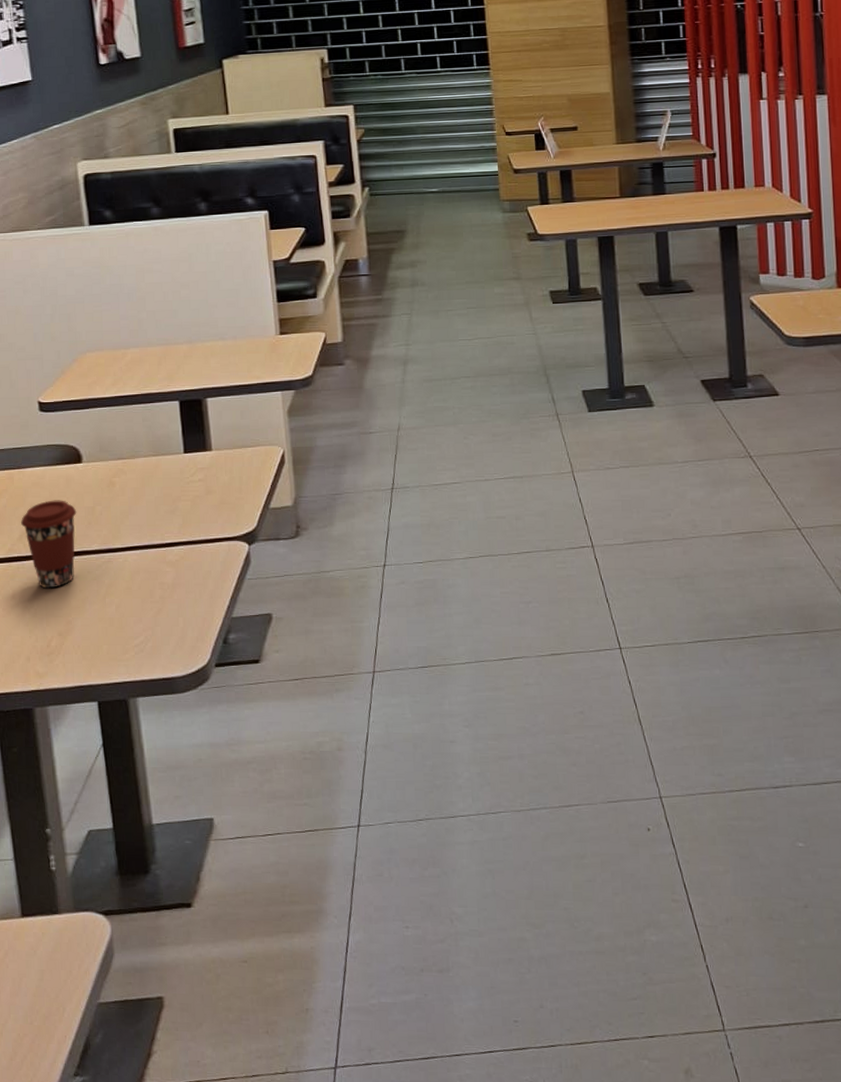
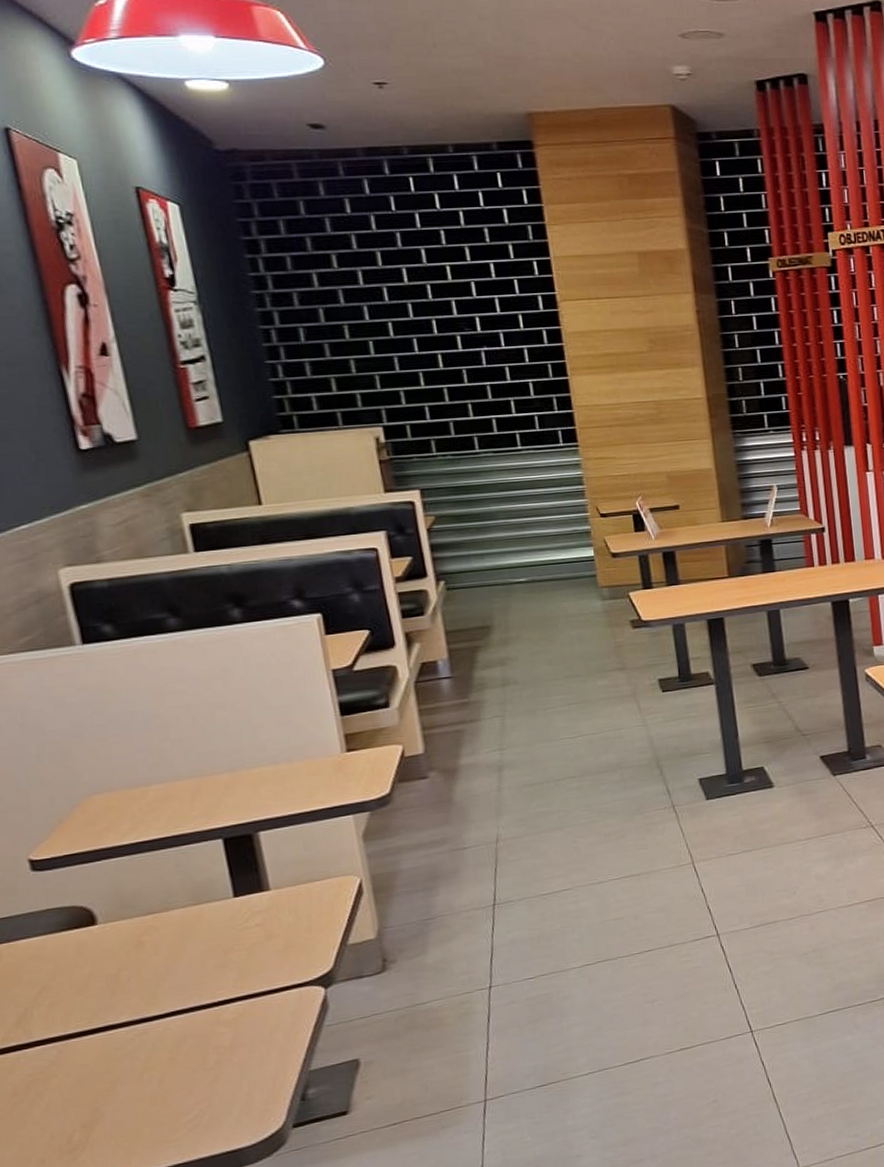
coffee cup: present [21,500,77,589] -> none [17,971,98,1077]

